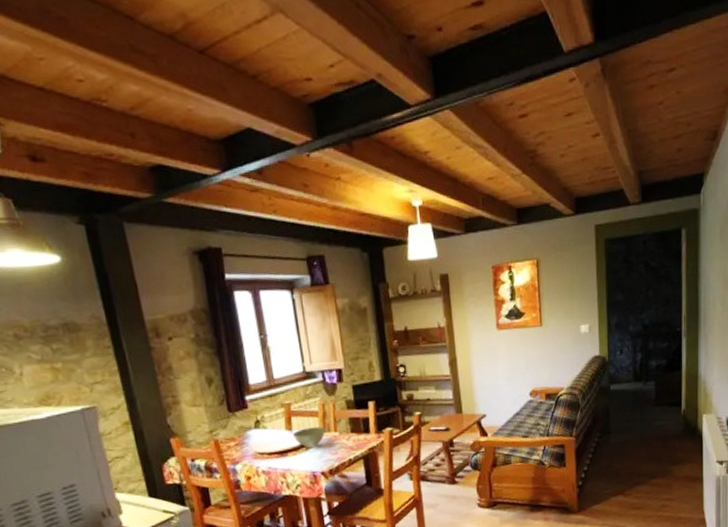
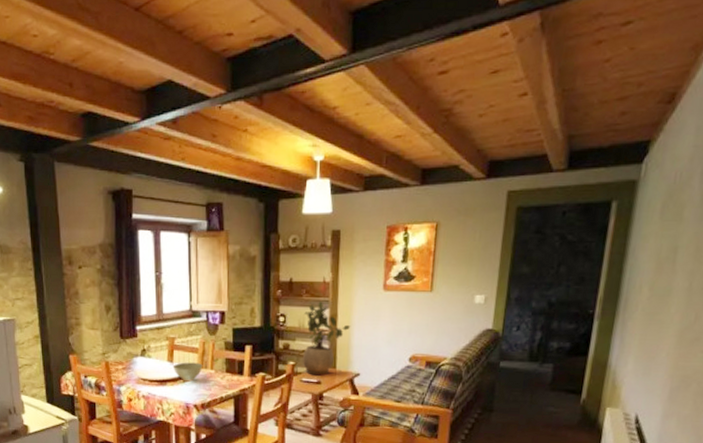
potted plant: none [424,347,471,423] -> present [302,301,351,376]

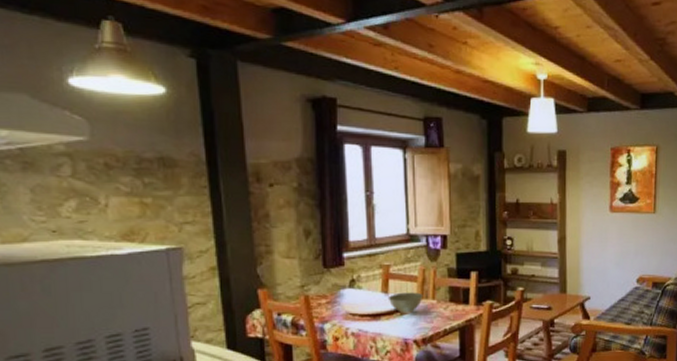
potted plant: present [302,301,351,376] -> none [531,223,580,301]

